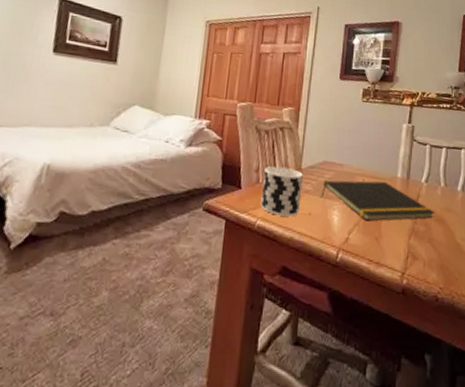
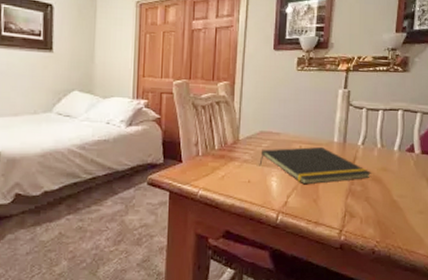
cup: present [260,166,303,217] -> none [201,139,241,185]

